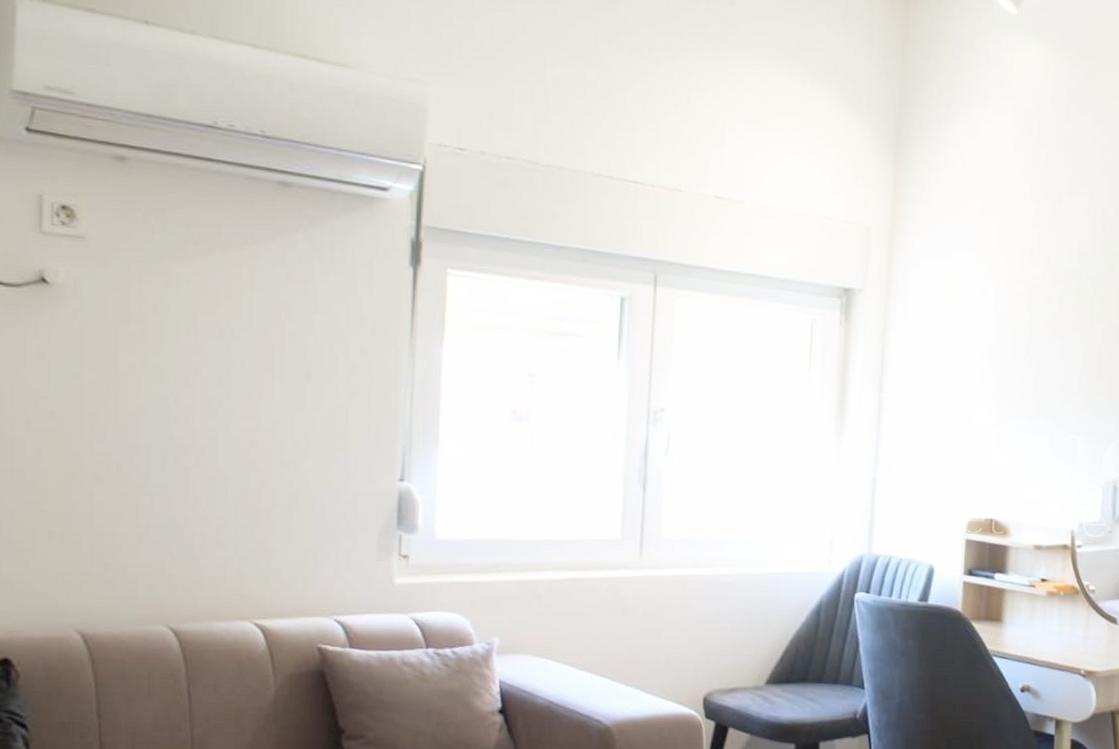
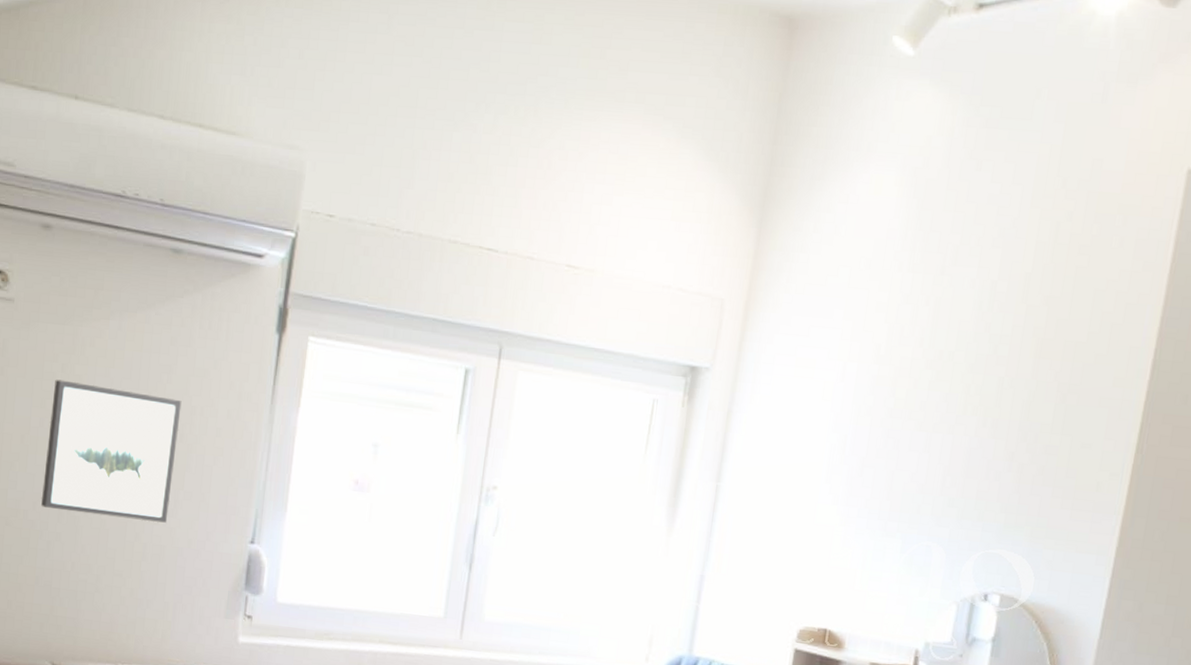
wall art: none [138,321,305,468] -> present [41,379,182,523]

